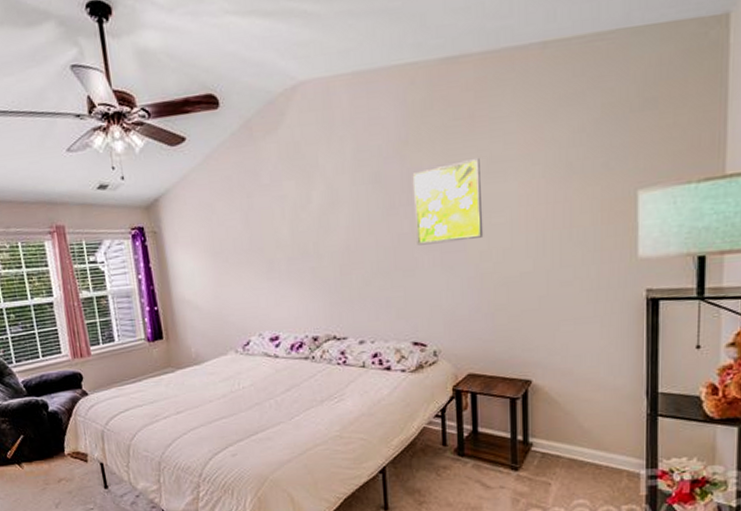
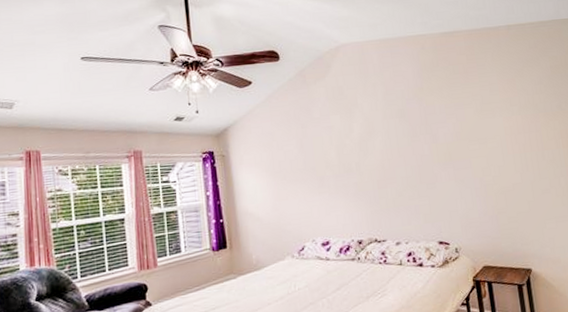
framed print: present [412,157,484,246] -> none [428,100,484,164]

